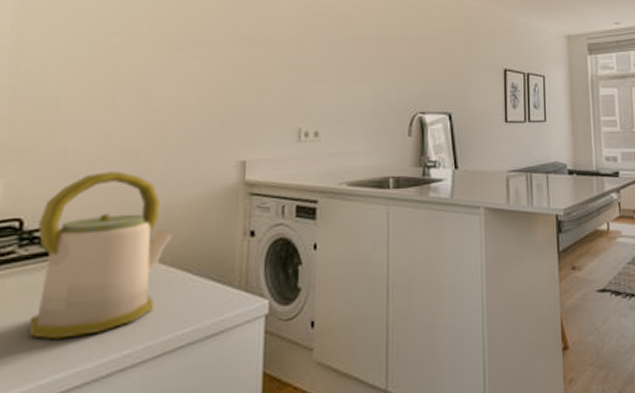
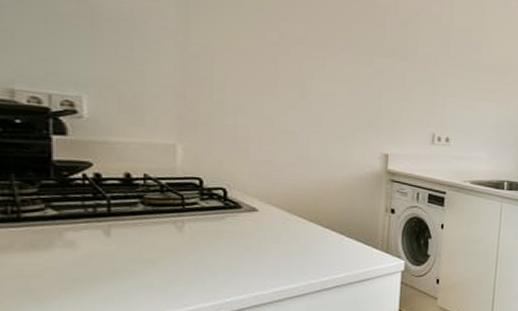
kettle: present [29,171,173,340] -> none [215,148,328,272]

